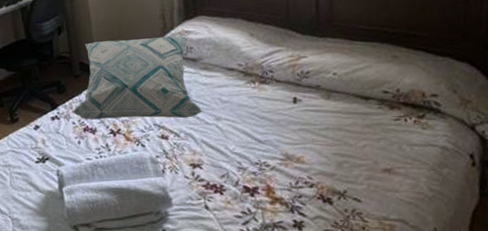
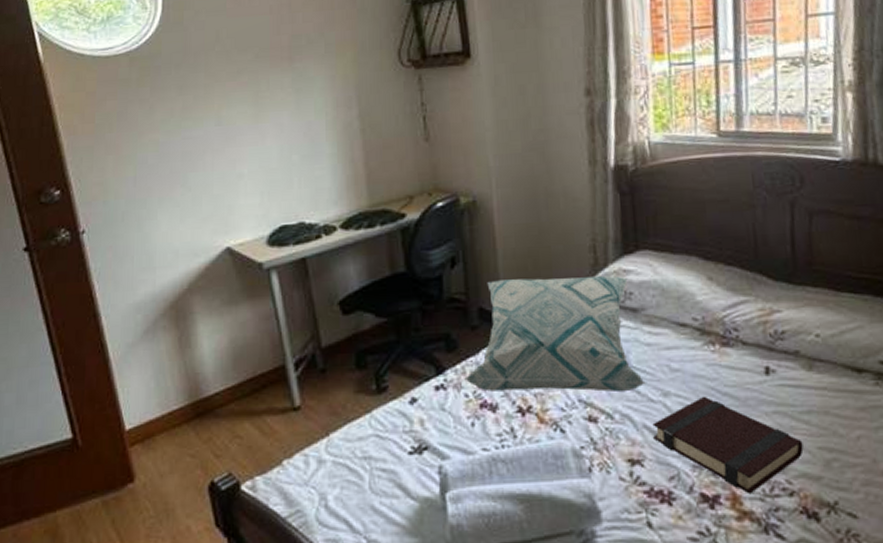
book: none [208,119,322,187] -> present [652,396,804,494]

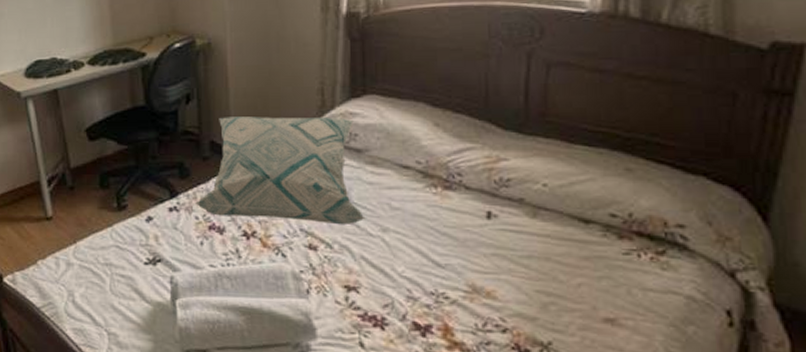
book: present [652,396,804,494] -> none [370,234,520,327]

